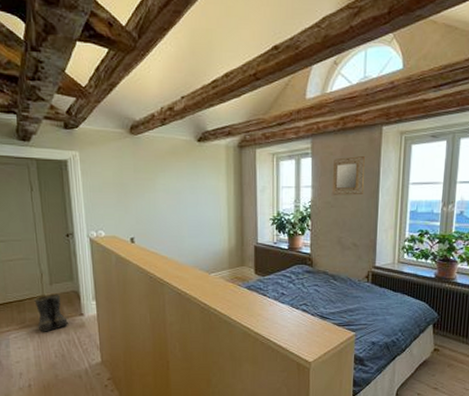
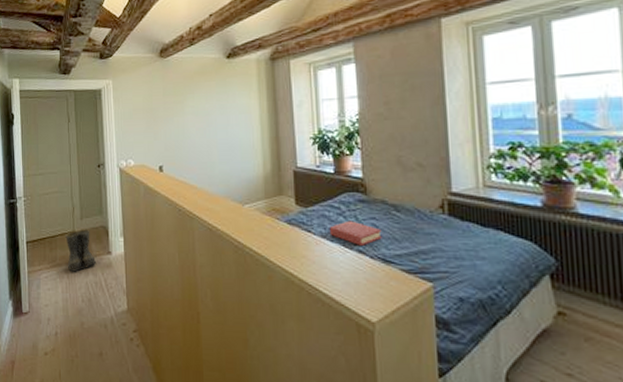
hardback book: none [281,287,322,306] -> present [329,220,382,246]
home mirror: present [333,156,365,195] -> none [383,56,426,105]

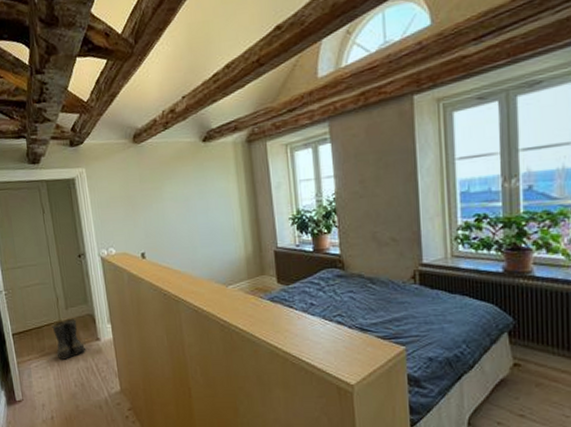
hardback book: present [329,220,382,246] -> none [310,295,359,317]

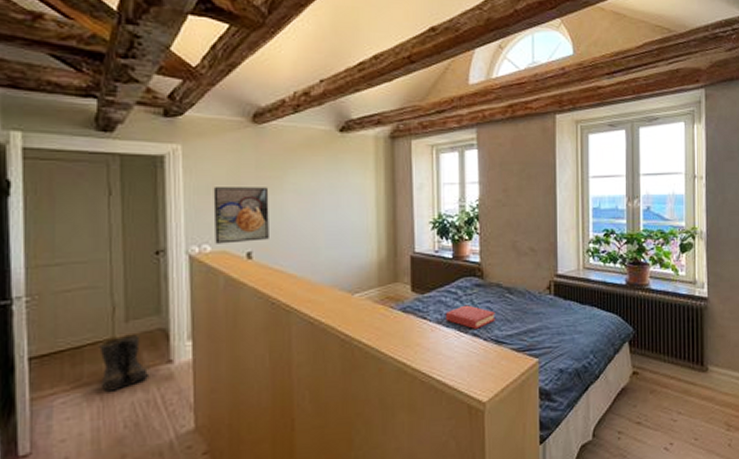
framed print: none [111,197,156,247] -> present [213,187,269,244]
hardback book: none [310,295,359,317] -> present [445,305,496,329]

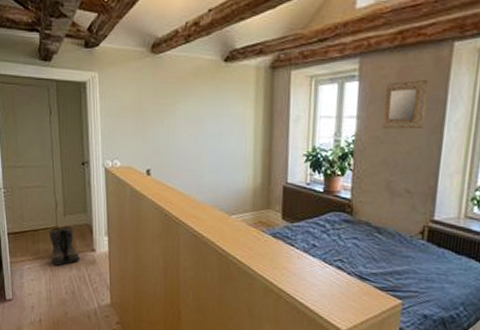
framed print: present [213,187,269,244] -> none [121,111,164,161]
hardback book: present [445,305,496,329] -> none [312,238,362,263]
home mirror: none [503,147,540,192] -> present [383,80,428,129]

